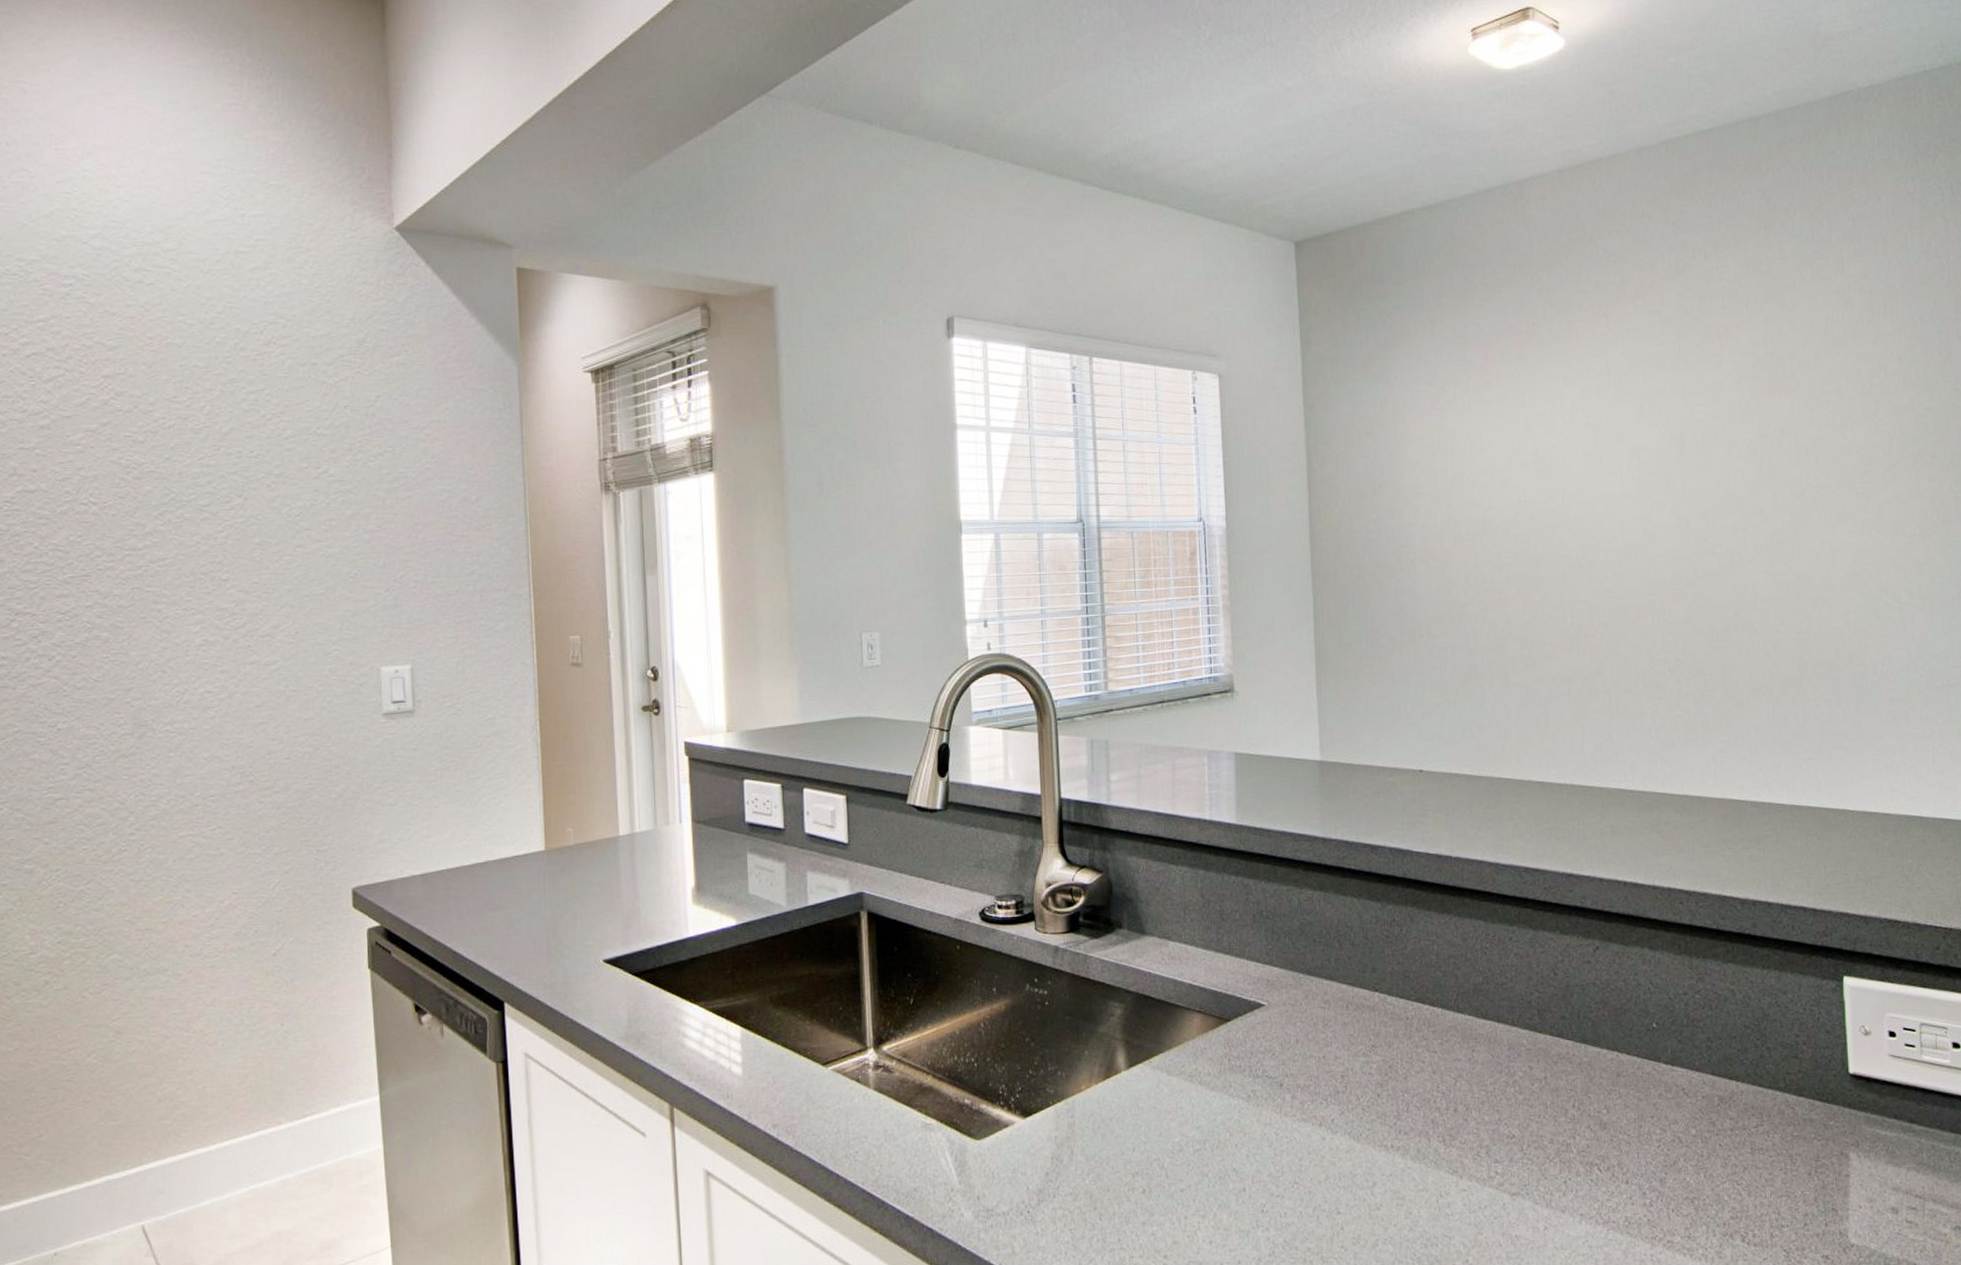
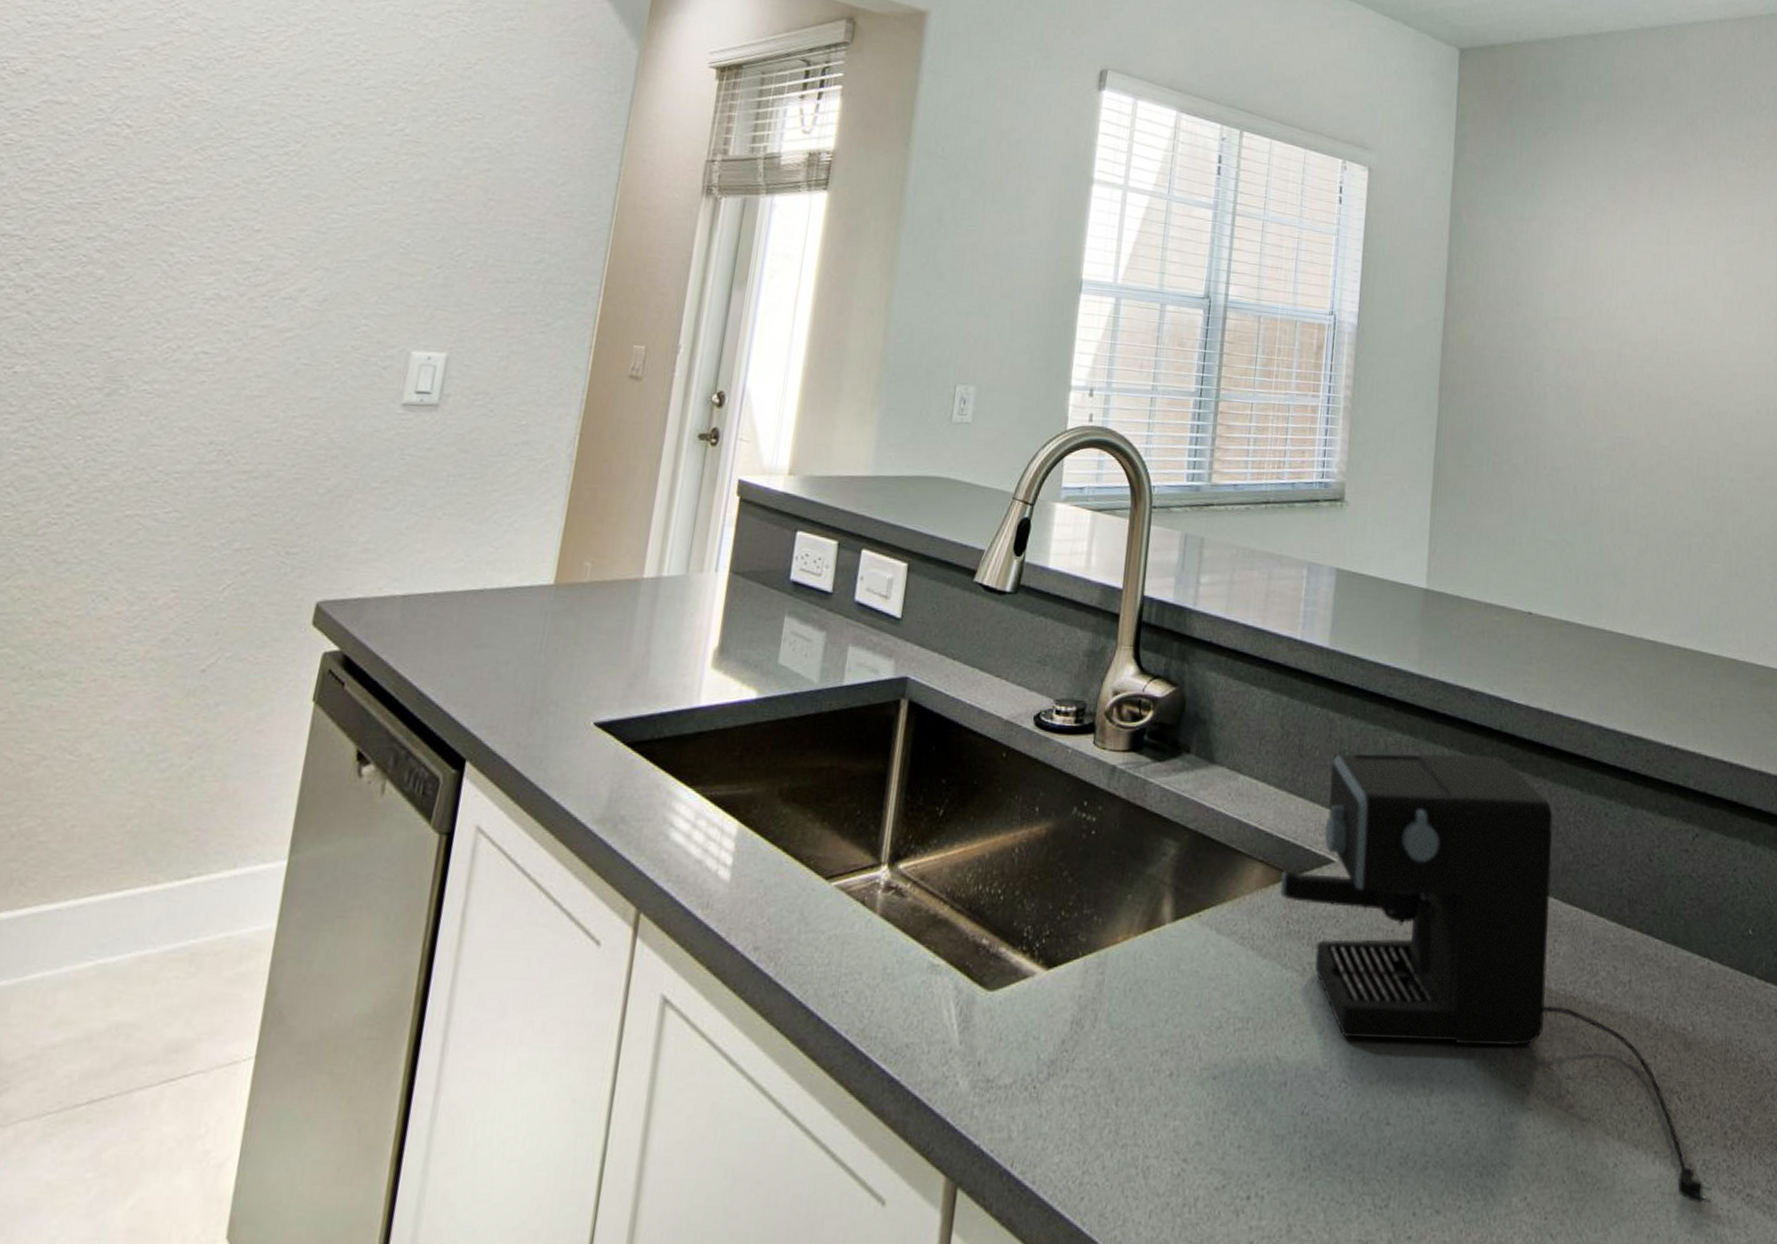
coffee maker: none [1218,900,1635,1252] -> present [1279,753,1712,1204]

